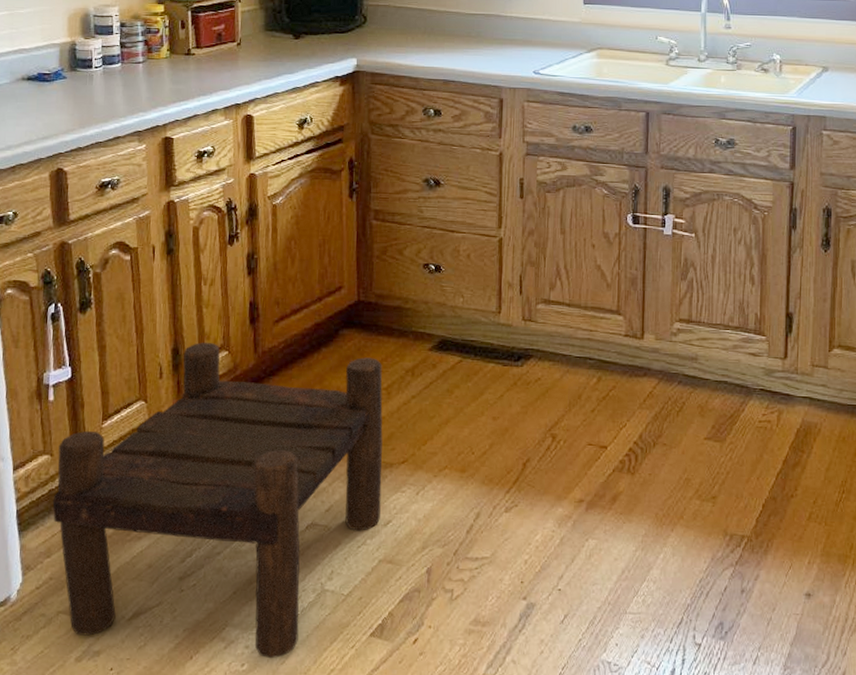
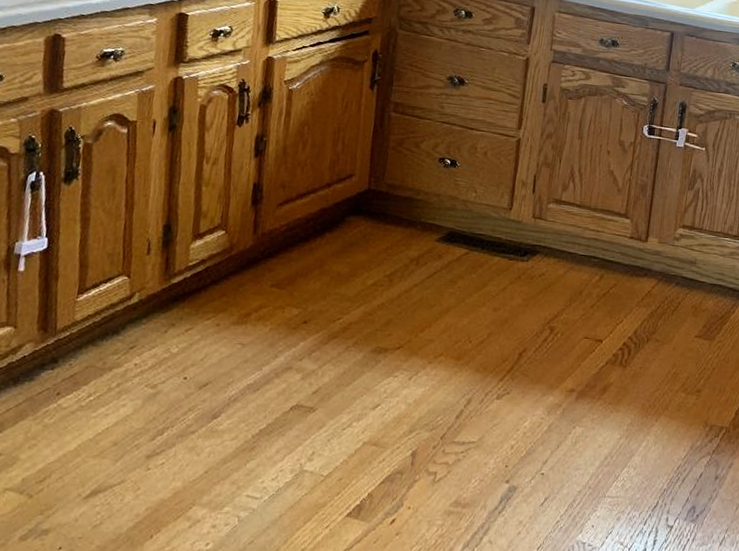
stool: present [52,342,383,659] -> none [10,220,387,539]

